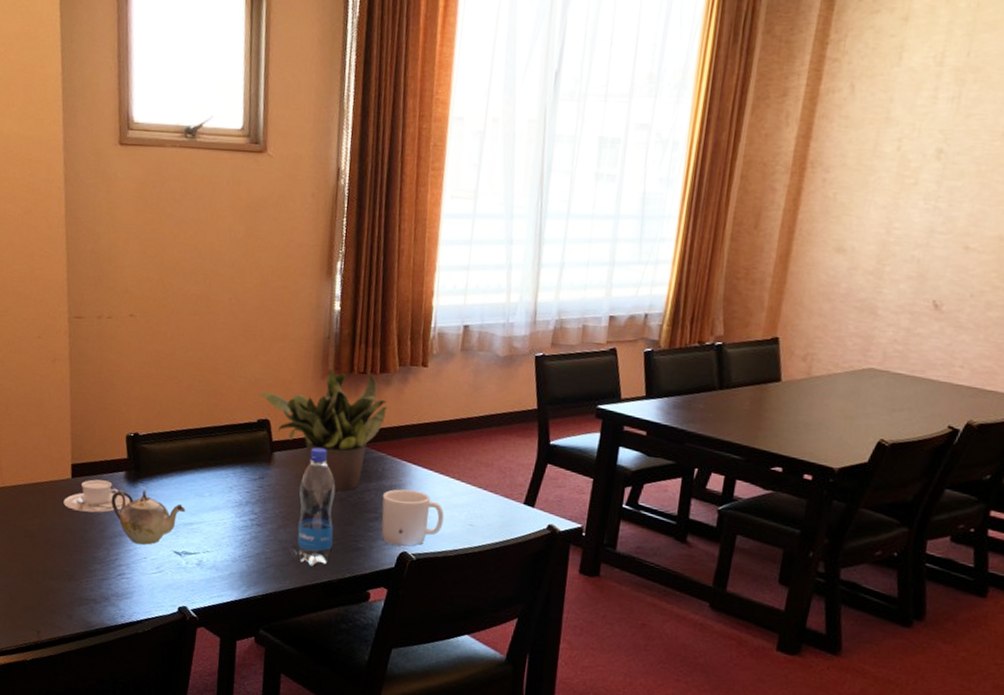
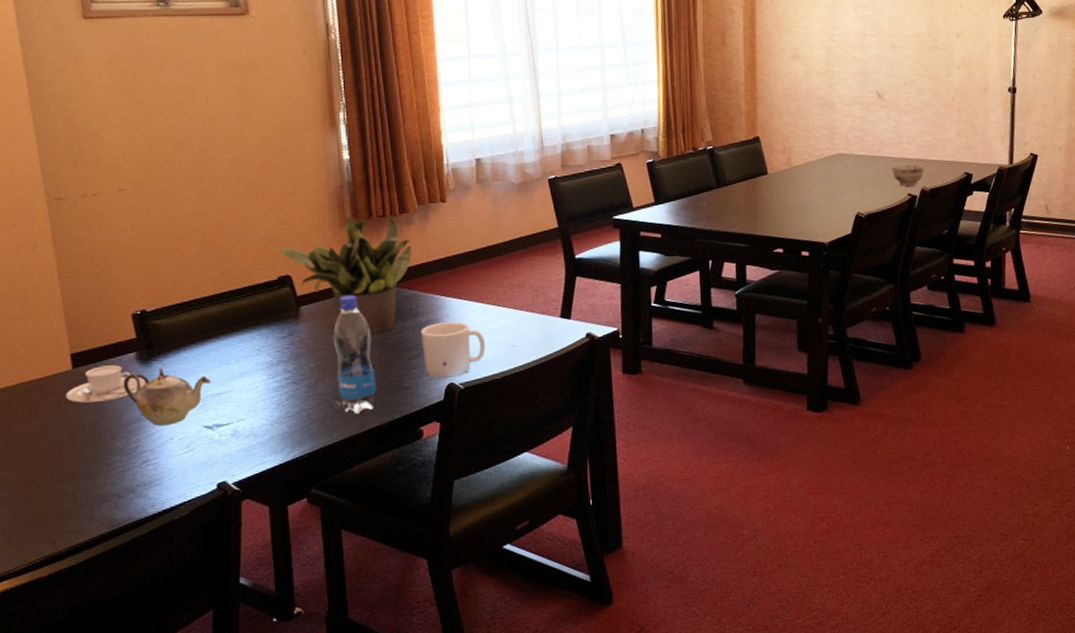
teacup: none [933,389,977,417] -> present [891,163,925,186]

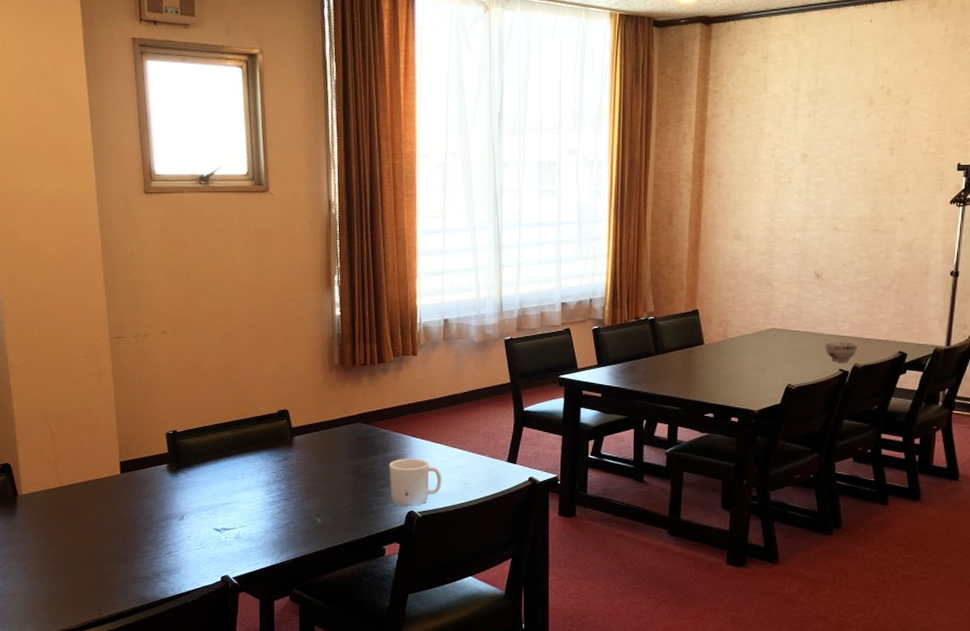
teacup: present [66,365,146,403] -> none [115,473,173,502]
teapot: present [123,368,211,426] -> none [156,479,222,525]
potted plant: present [275,215,412,335] -> none [277,363,387,465]
bottle: present [332,295,377,415] -> none [318,430,350,531]

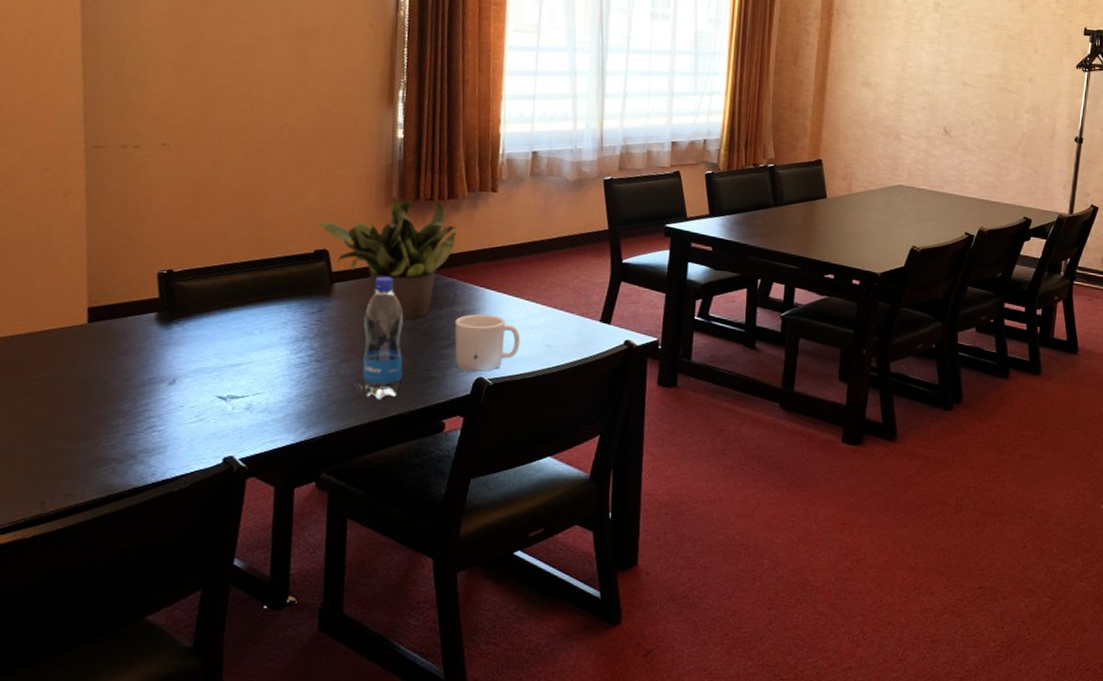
potted plant: none [277,363,387,465] -> present [315,195,457,320]
bottle: none [318,430,350,531] -> present [362,276,404,400]
teacup: present [825,340,859,361] -> none [951,201,985,225]

